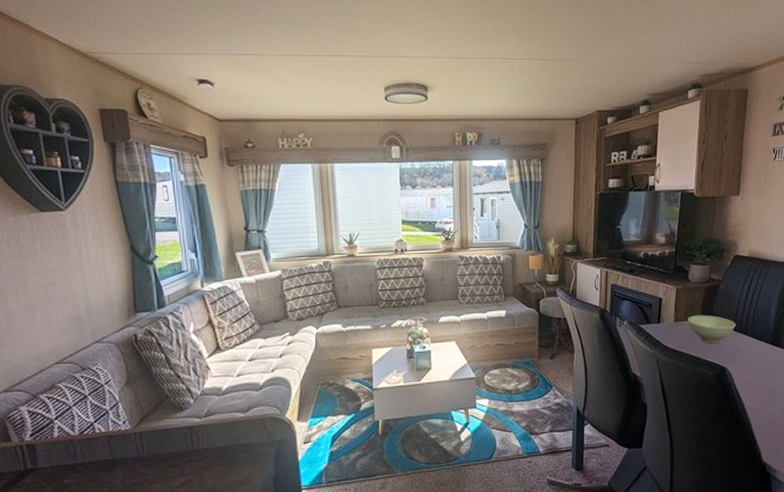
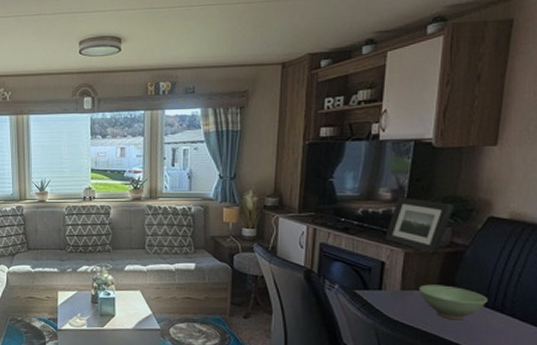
picture frame: none [661,240,711,289] -> present [384,196,454,254]

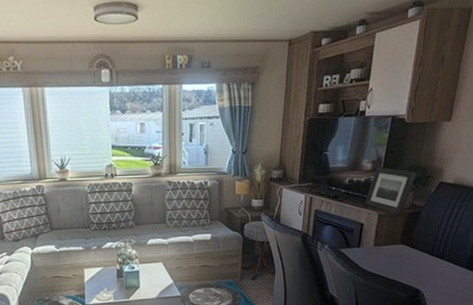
bowl: present [419,284,487,320] -> none [387,240,434,268]

